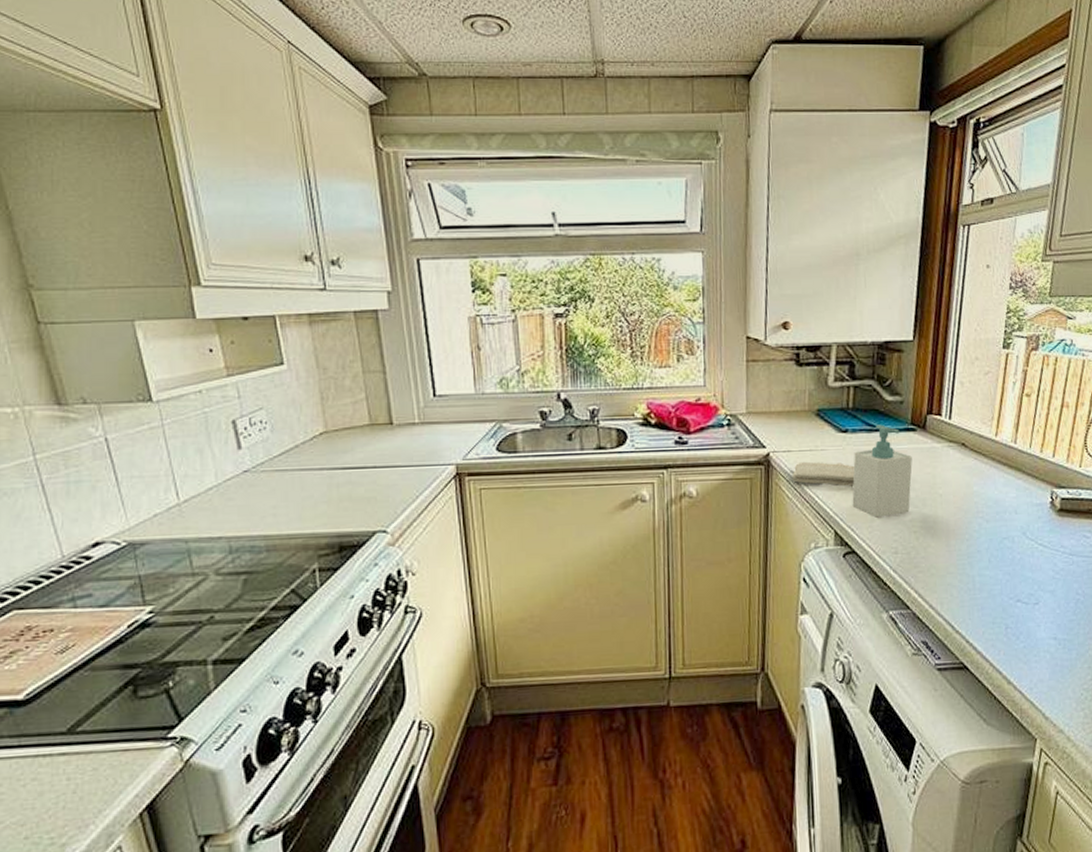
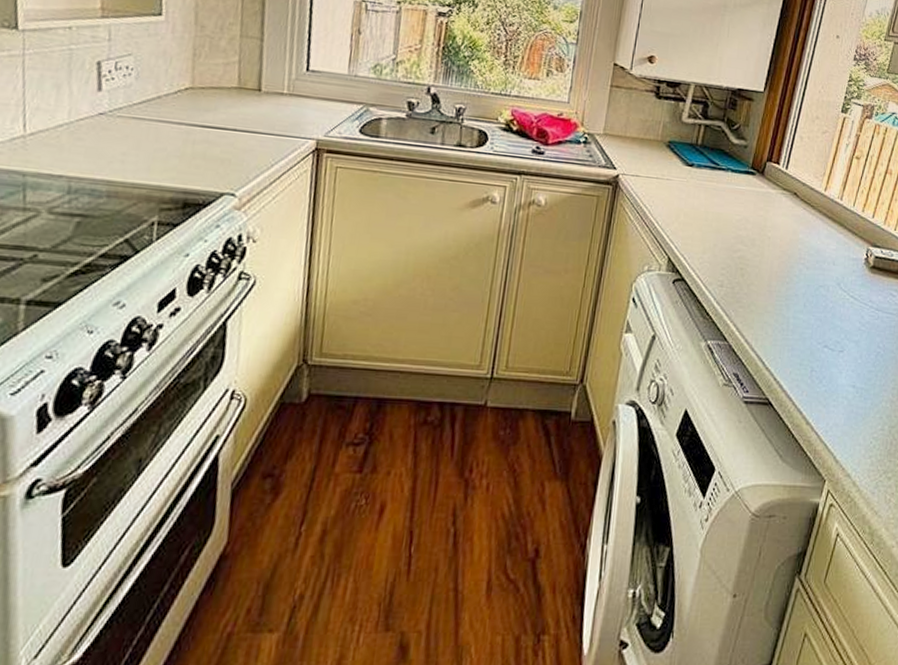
washcloth: present [791,461,855,487] -> none [636,187,695,218]
soap bottle: present [852,424,913,518] -> none [688,164,748,251]

